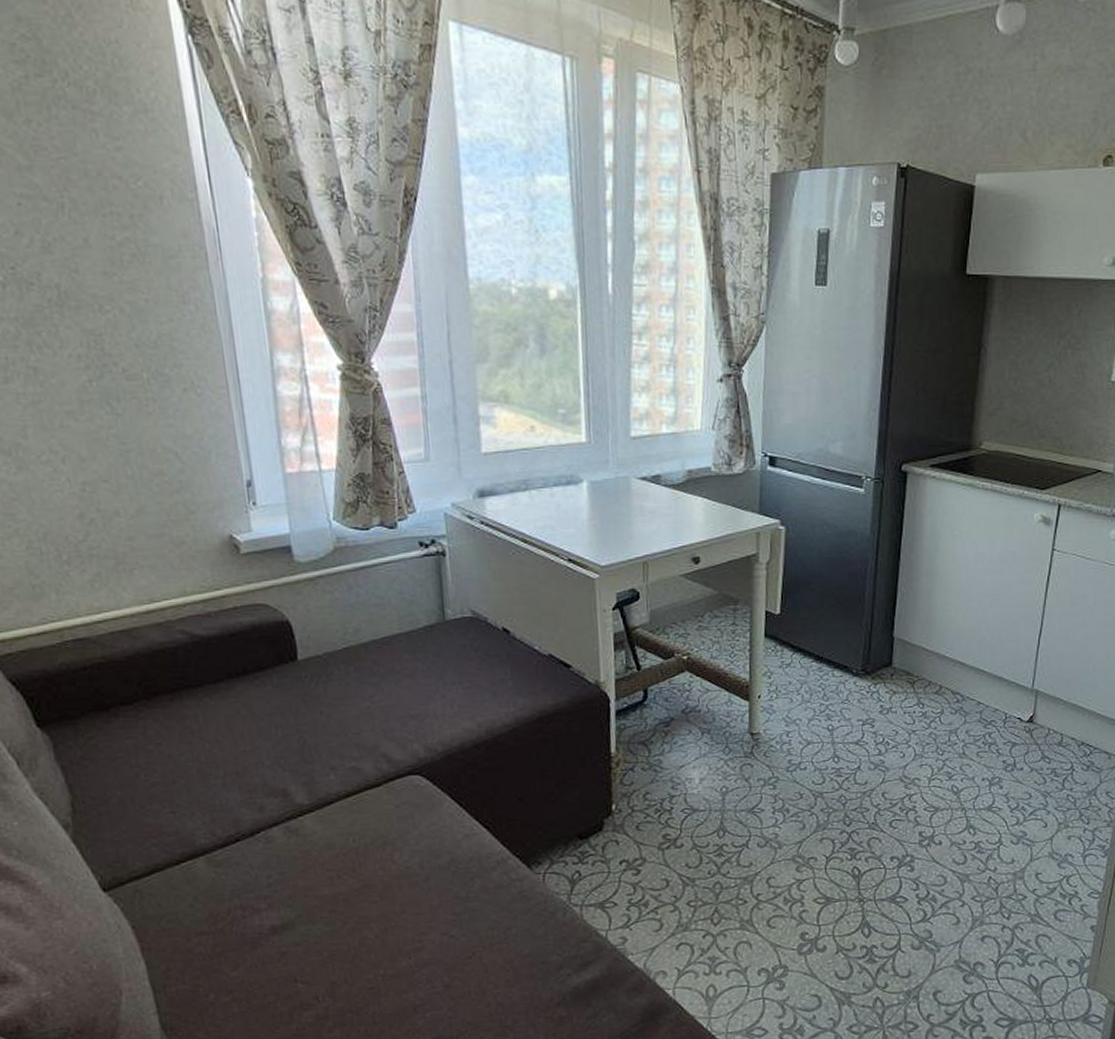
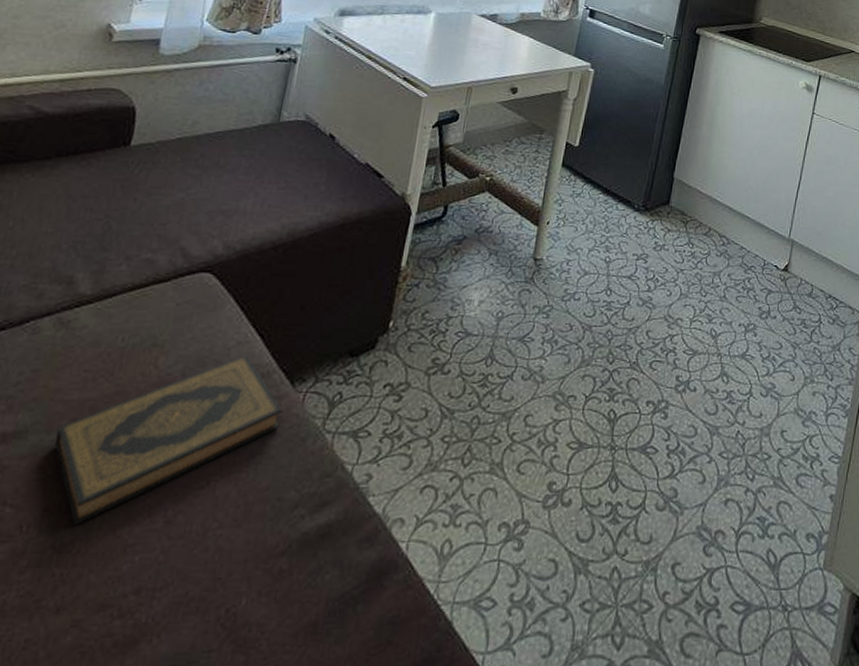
hardback book: none [319,845,527,993] -> present [54,354,283,525]

